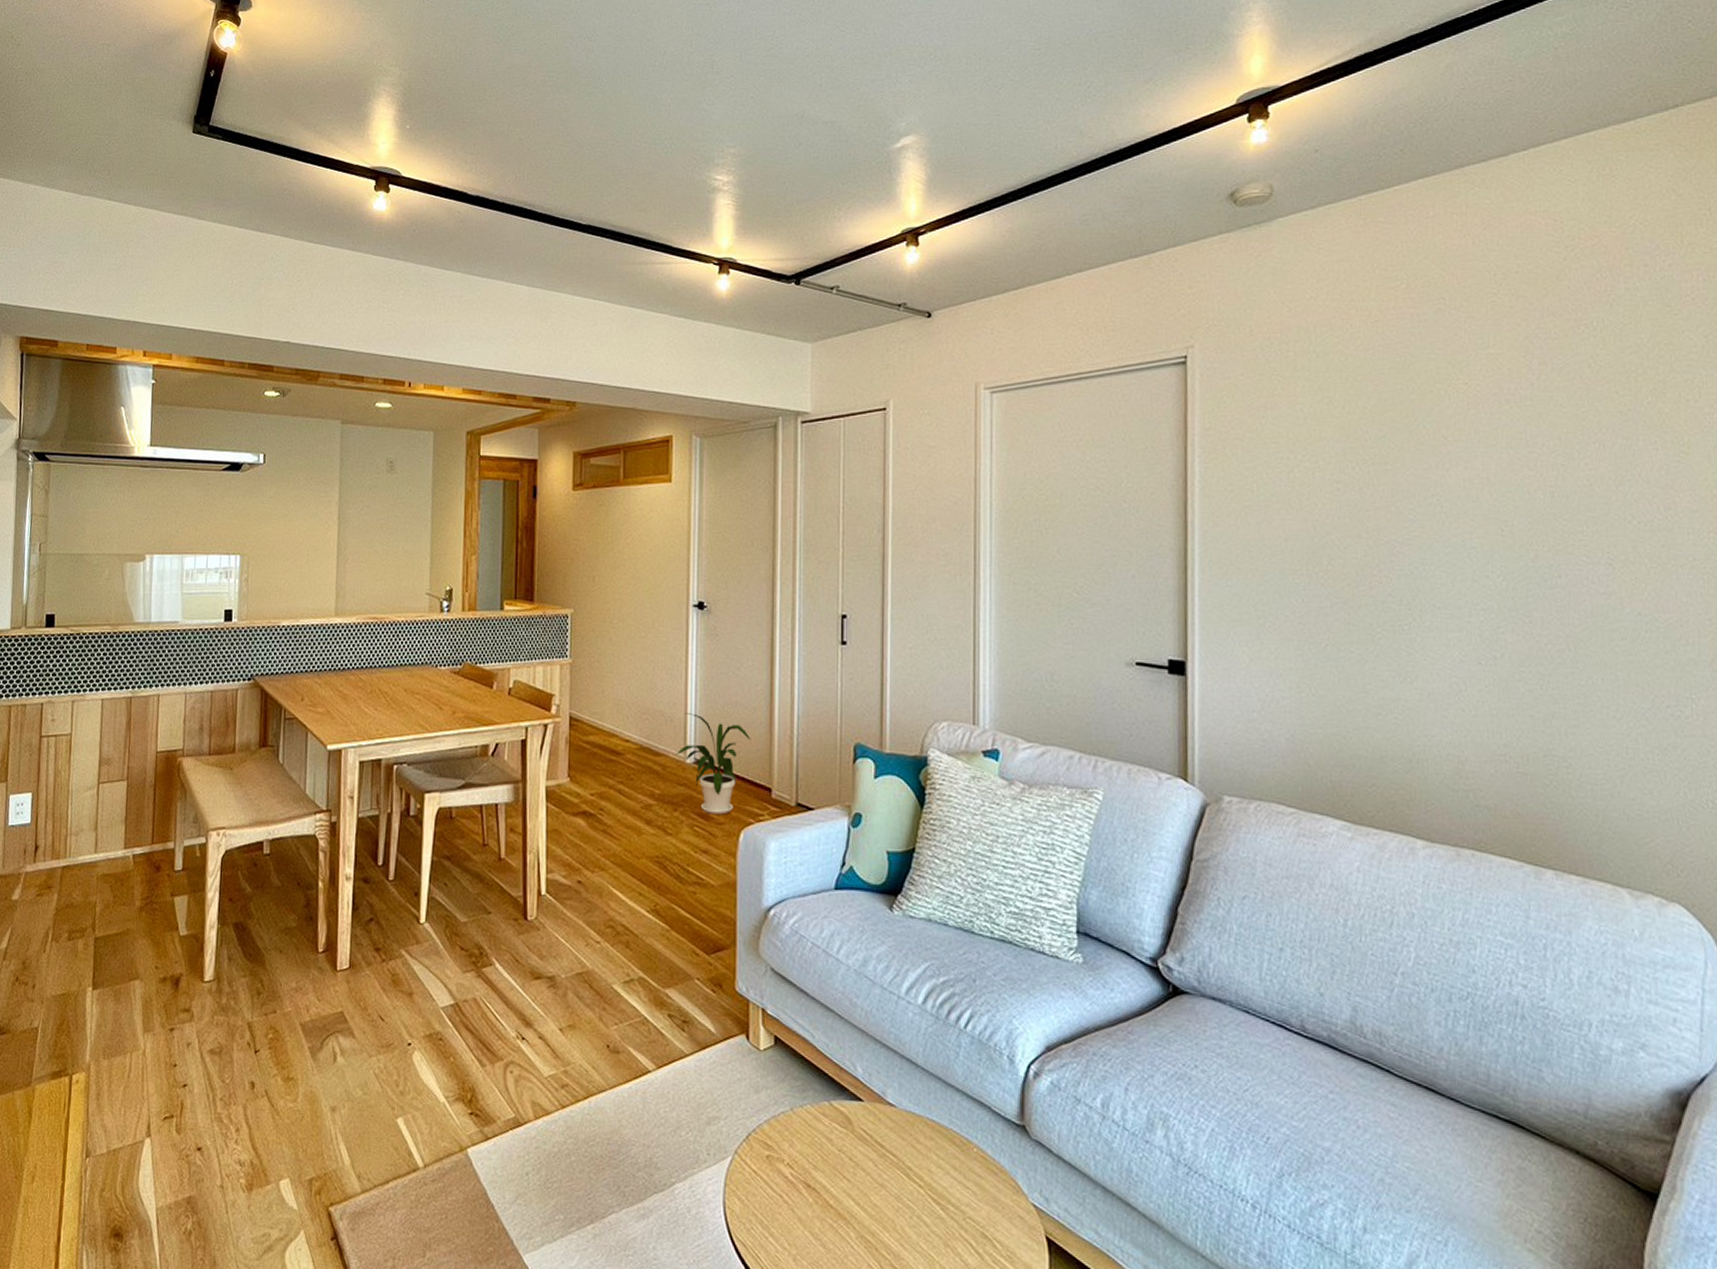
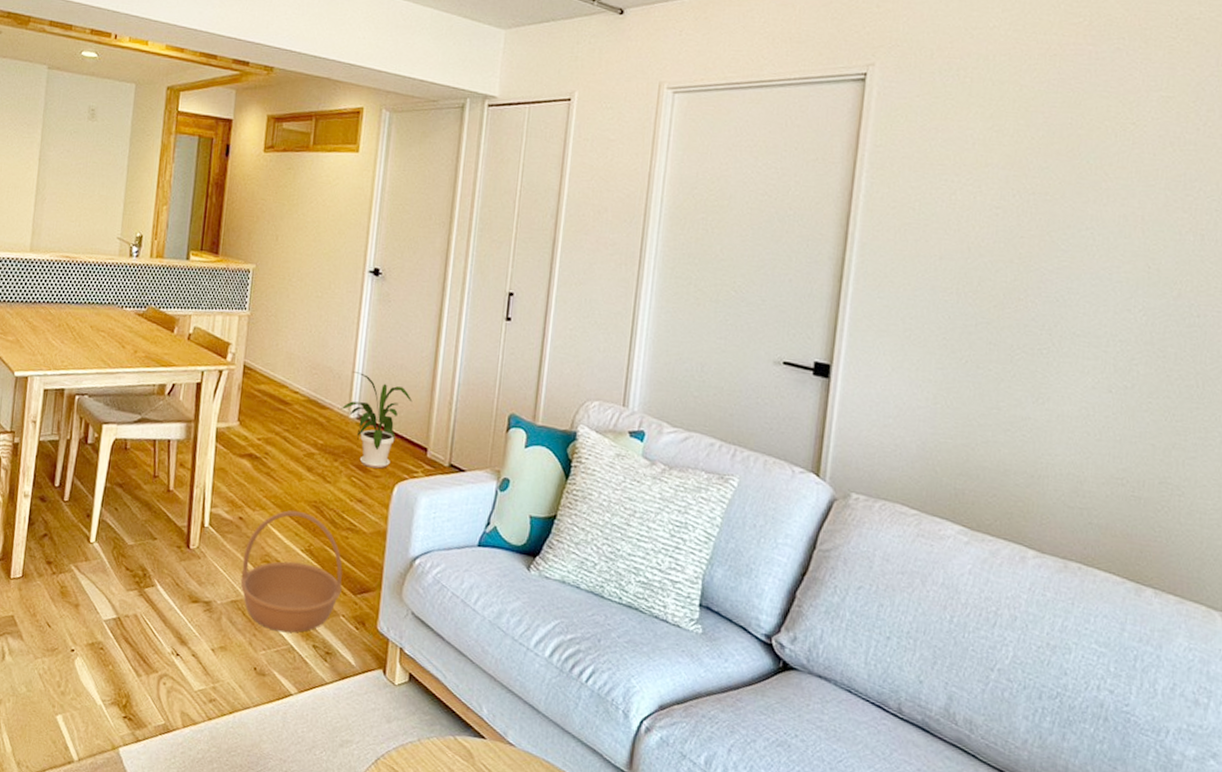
basket: none [584,868,694,1003] -> present [240,510,343,633]

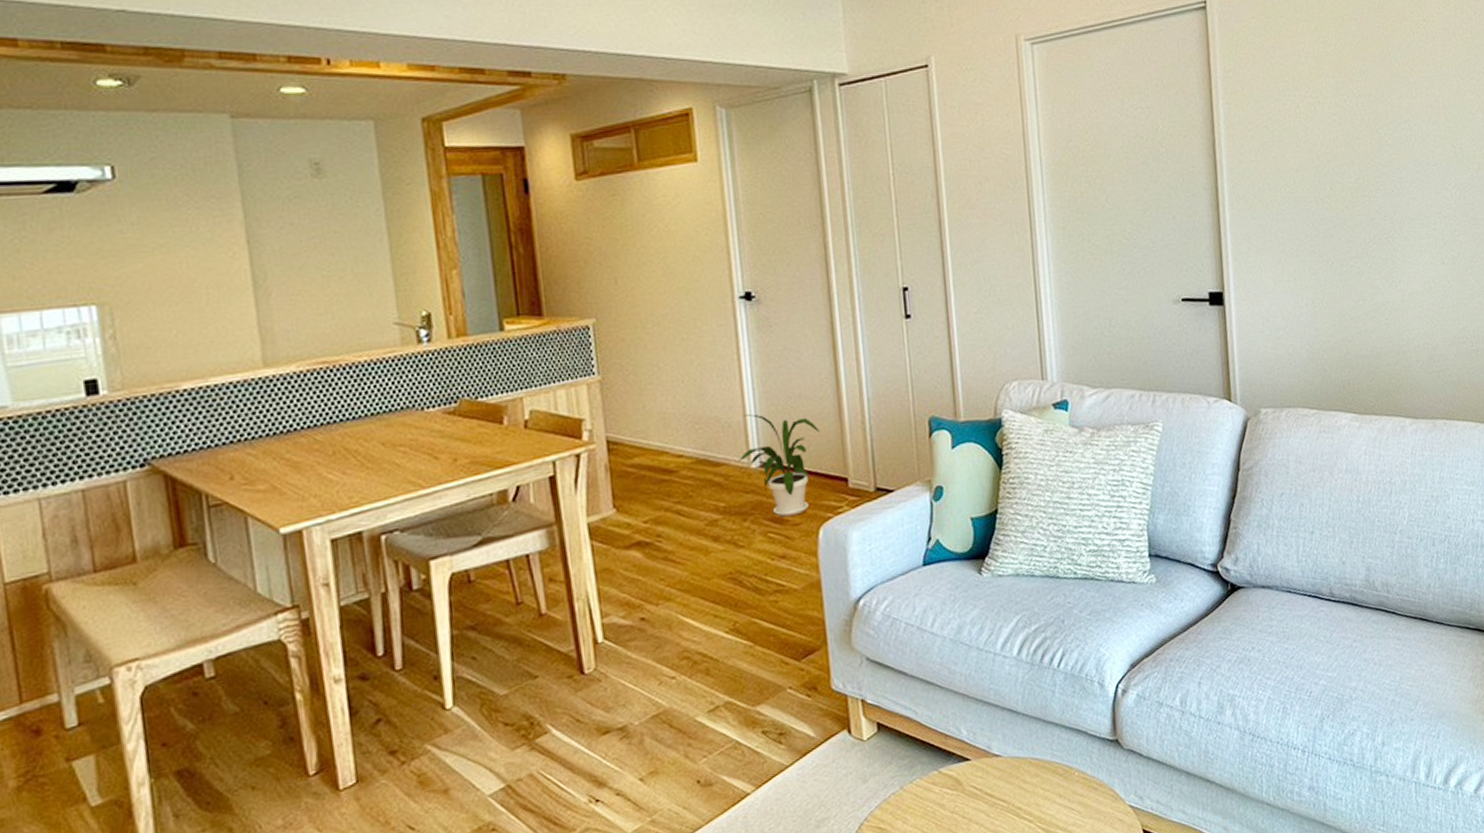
basket: present [240,510,343,633] -> none [655,589,783,732]

